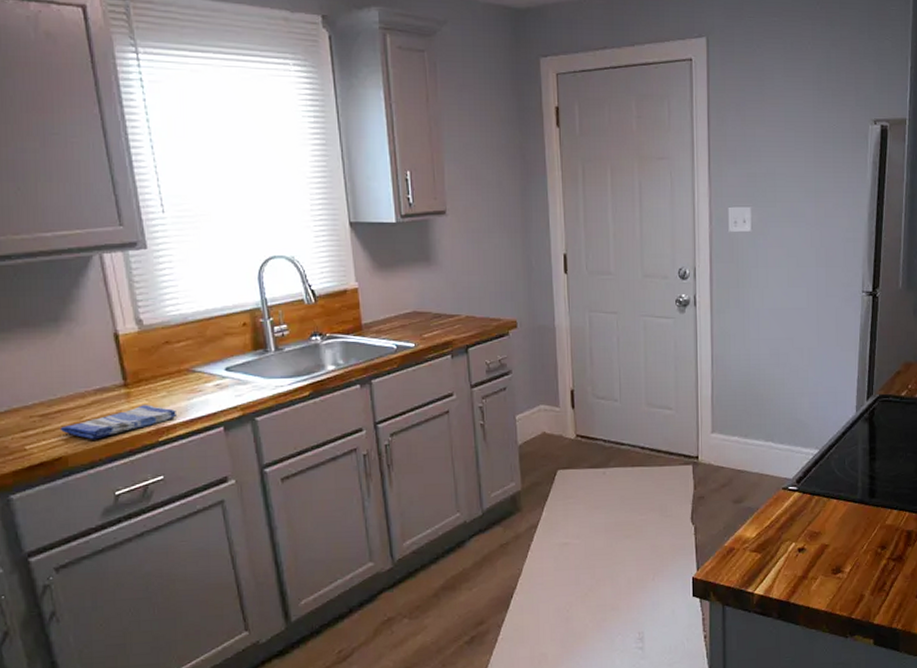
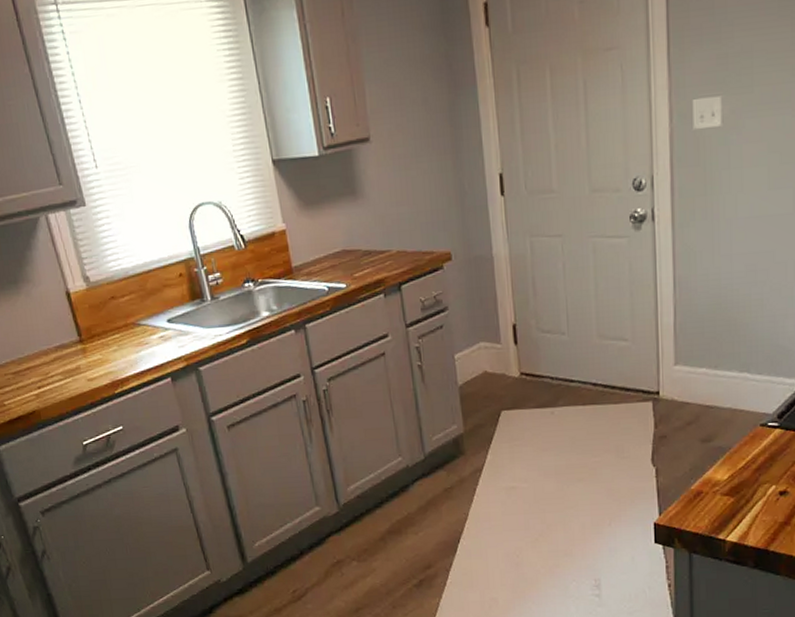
dish towel: present [59,404,178,440] -> none [30,359,129,394]

